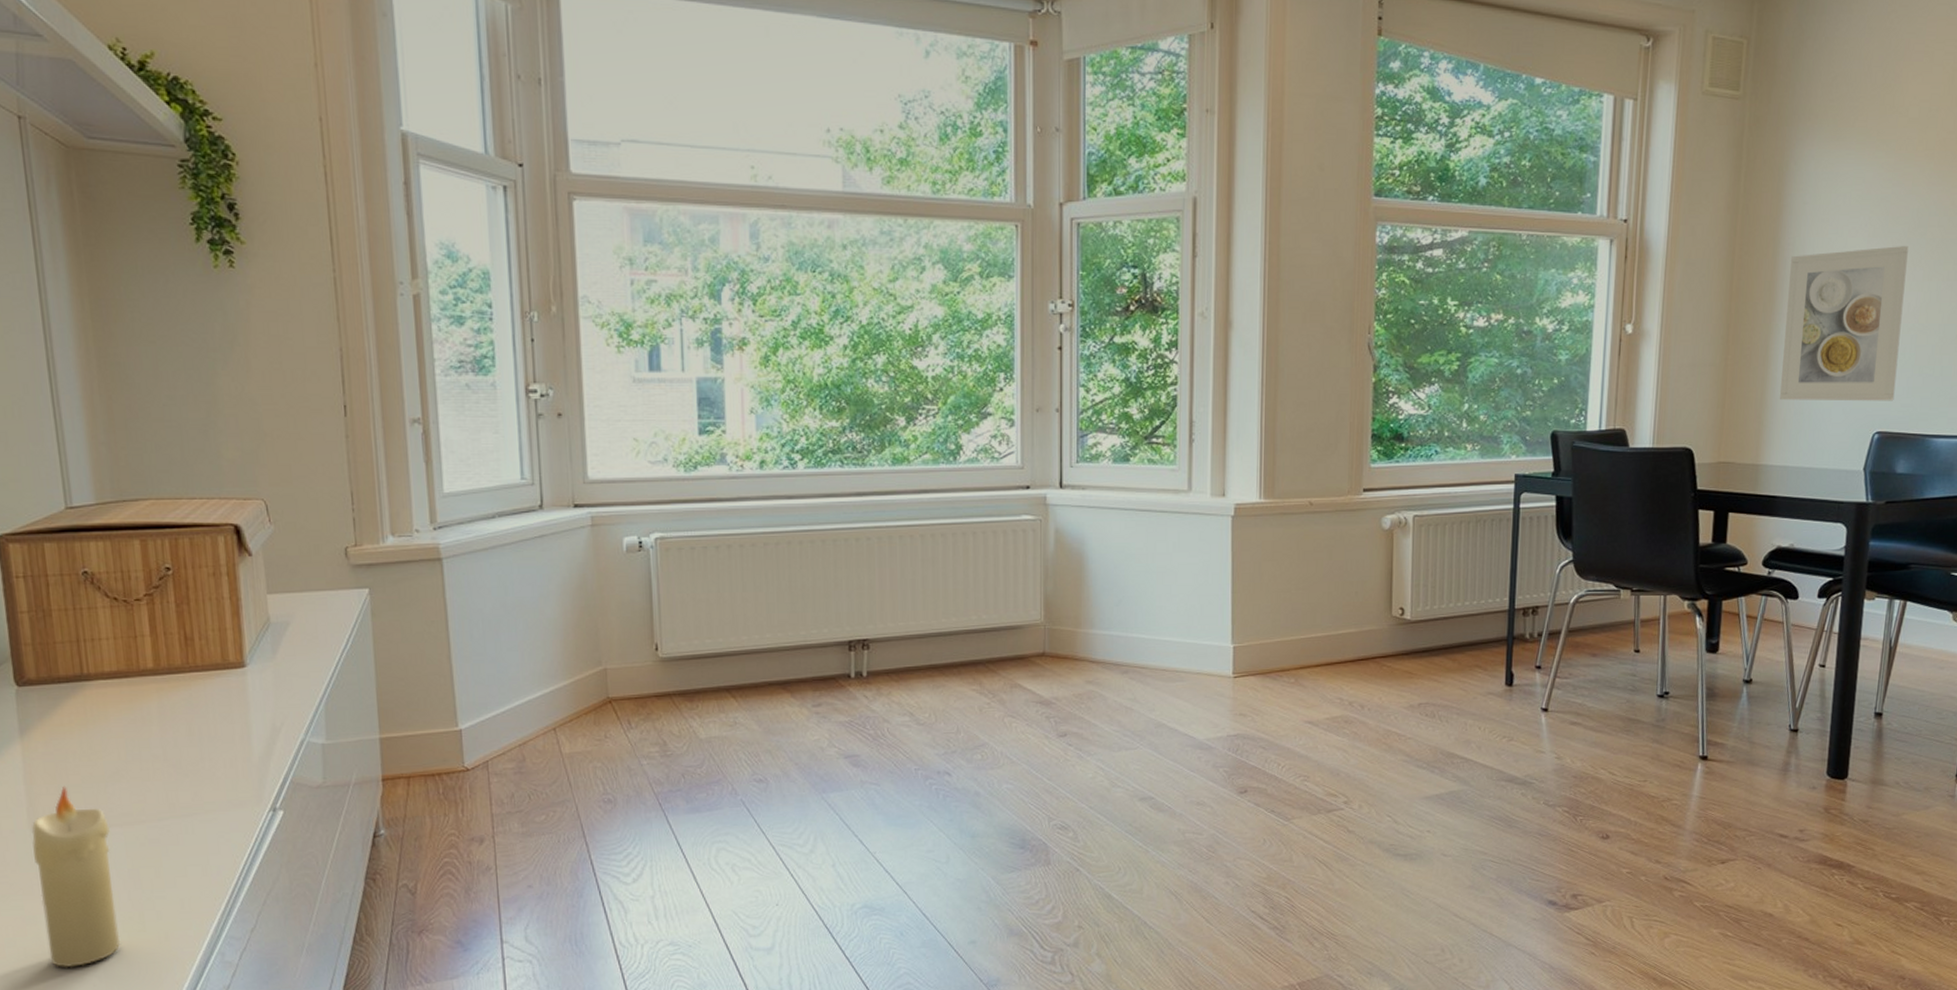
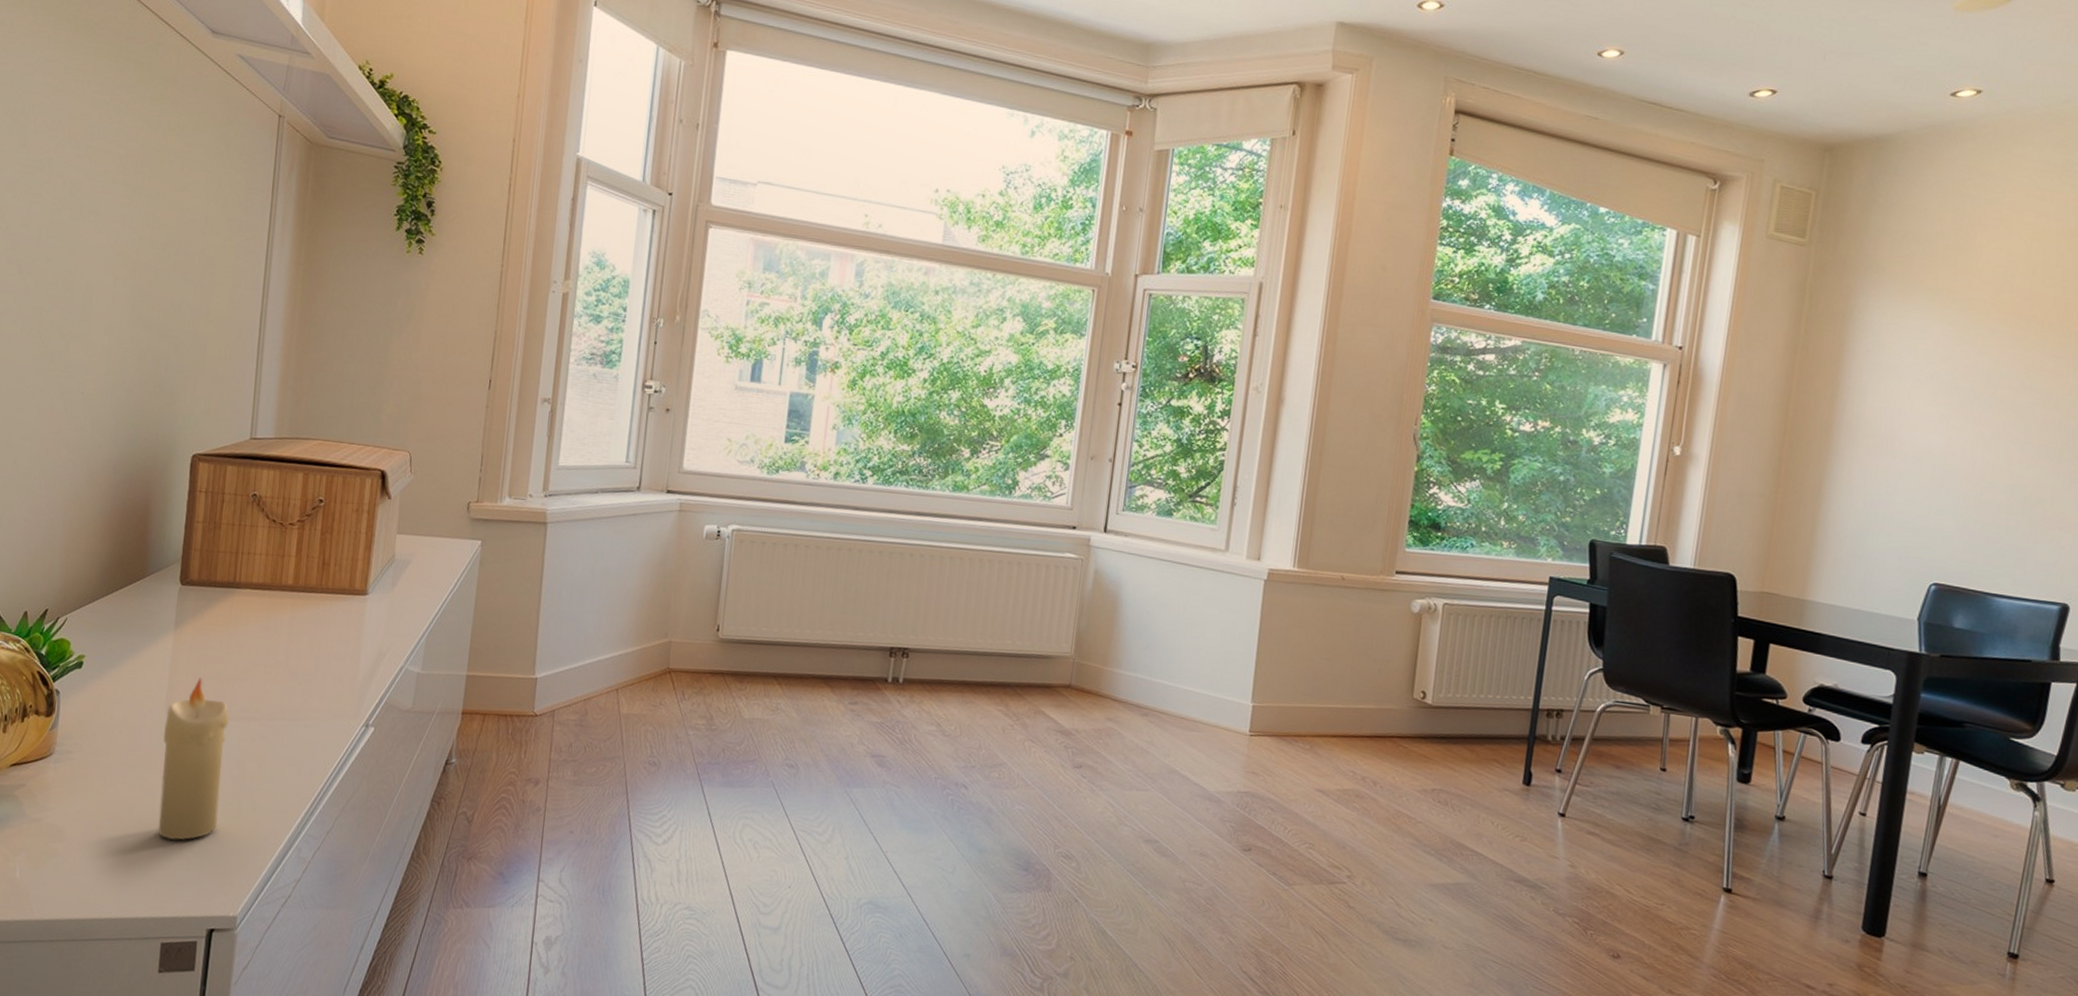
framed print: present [1779,246,1909,401] -> none [1830,400,1976,555]

